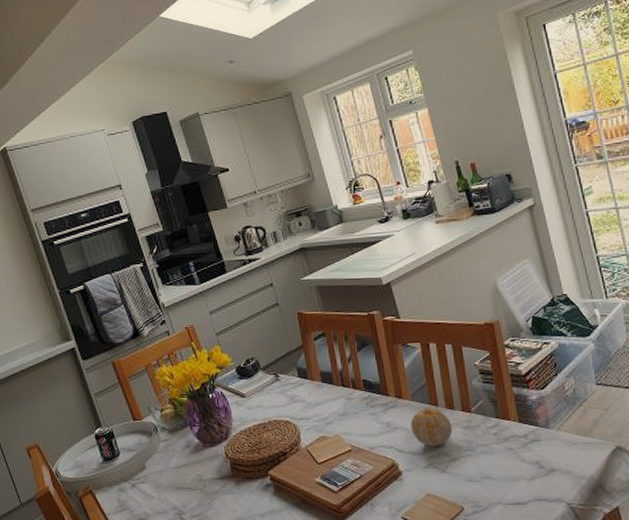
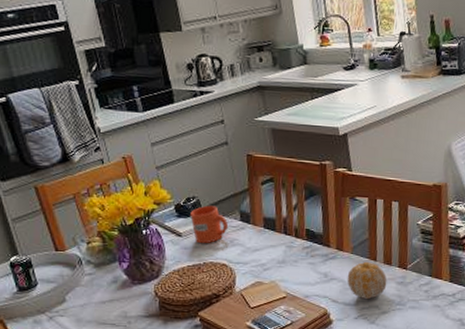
mug: none [251,364,288,403] -> present [190,205,229,244]

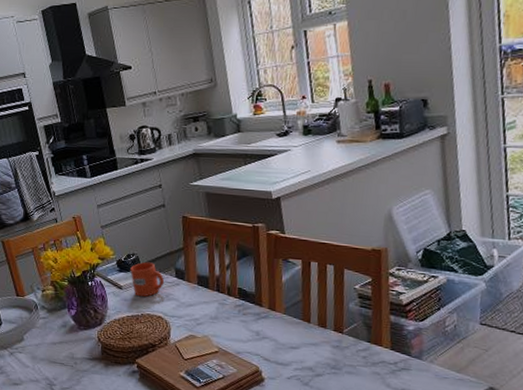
fruit: present [347,261,387,300] -> none [279,322,322,361]

